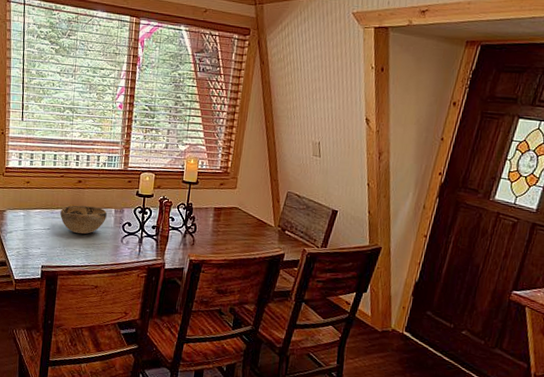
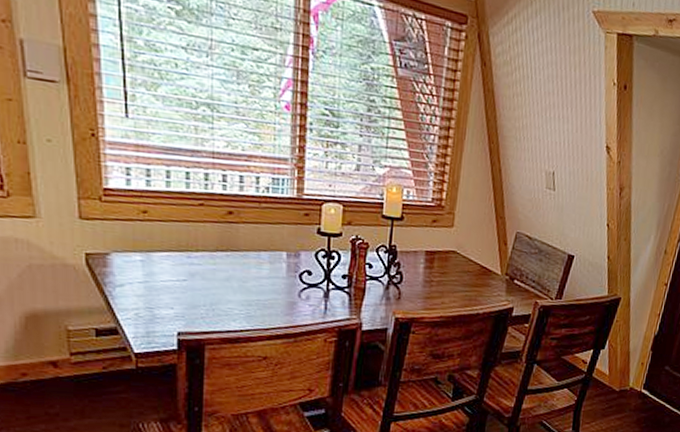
decorative bowl: present [60,205,107,234] -> none [202,246,275,287]

